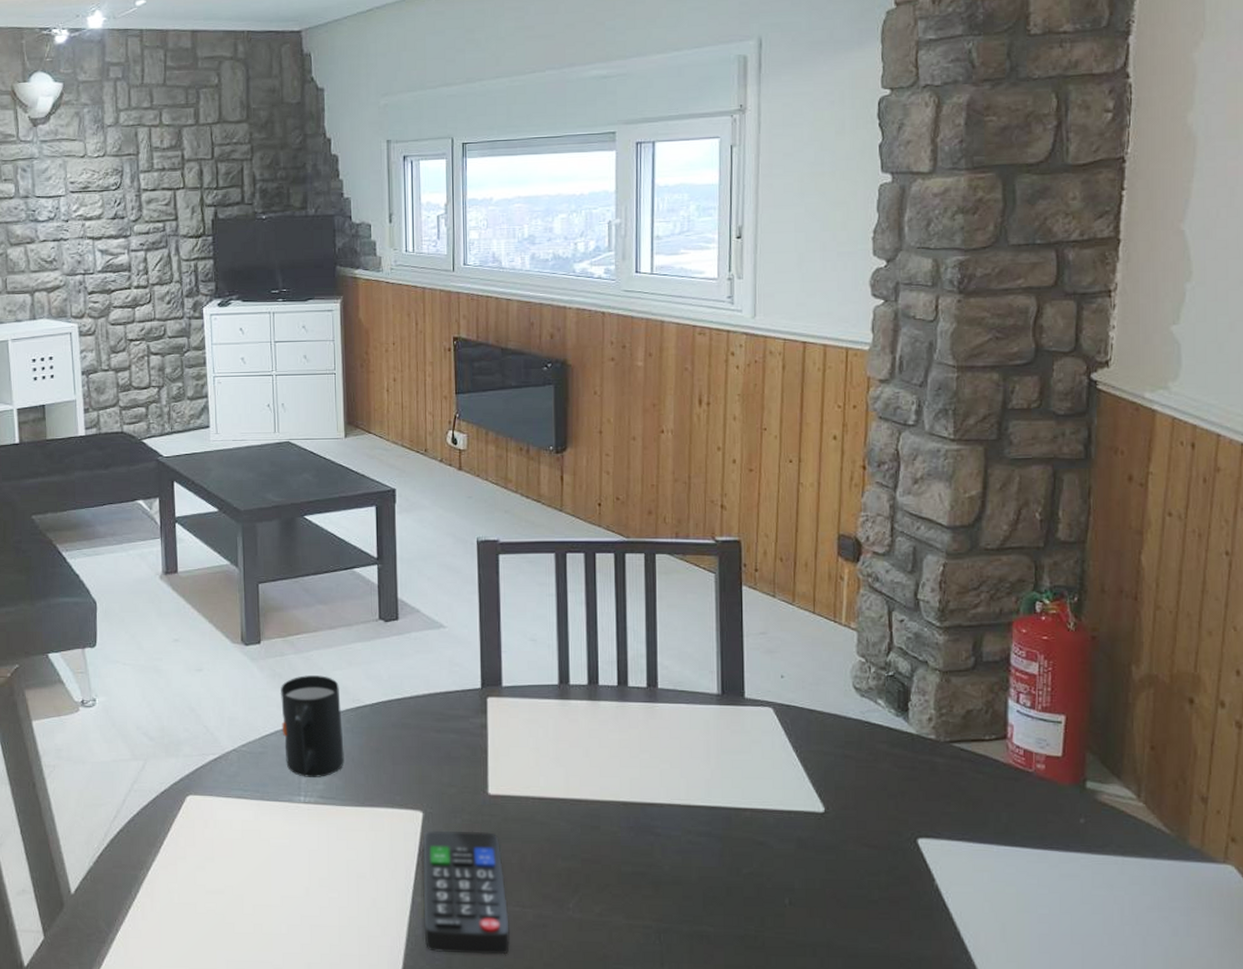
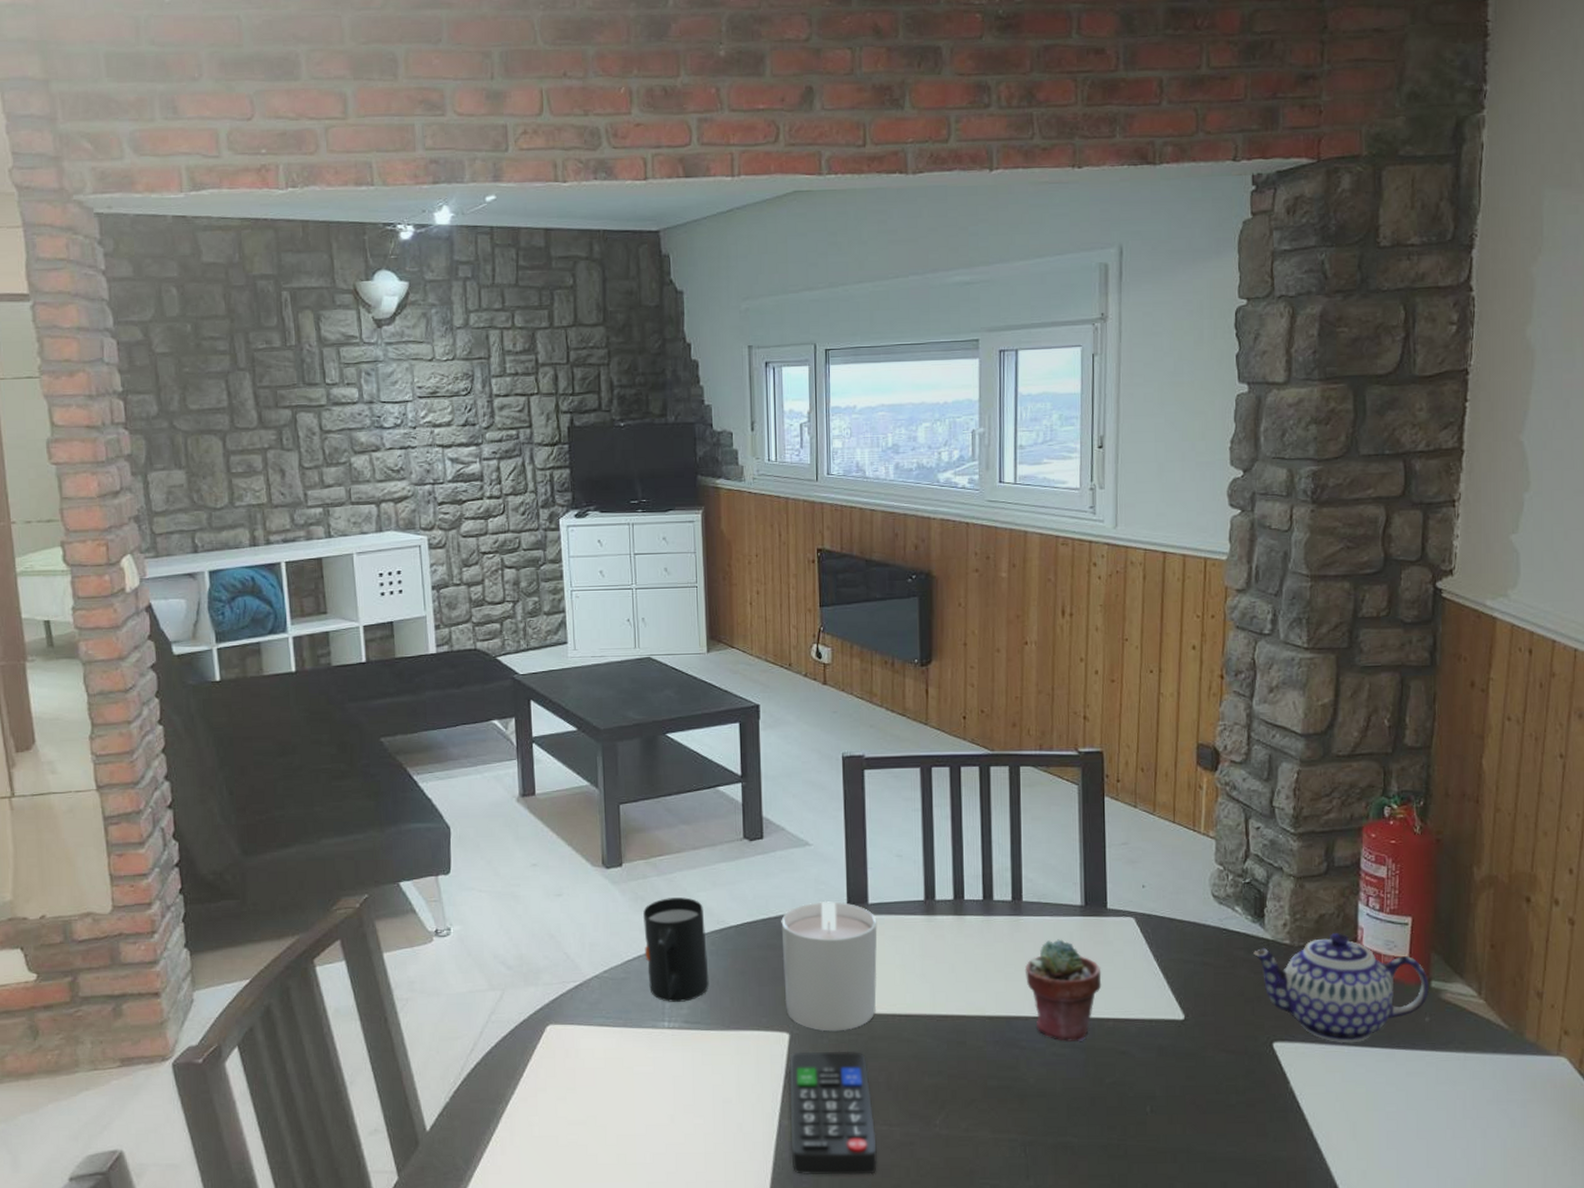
candle: none [415,682,511,812] -> present [781,900,877,1032]
potted succulent: none [659,727,739,831] -> present [1024,939,1102,1042]
teapot: none [897,729,1084,842] -> present [1253,933,1429,1043]

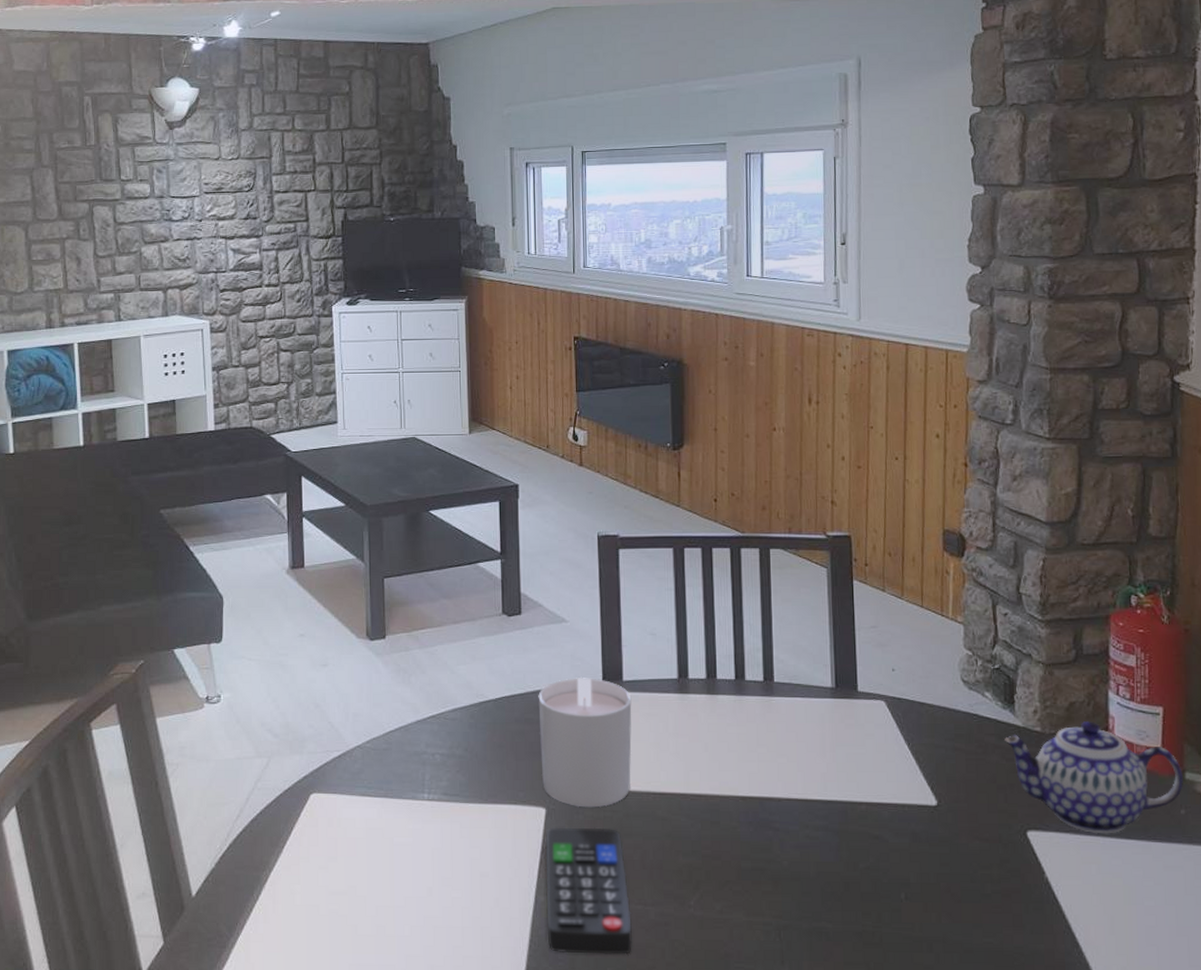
mug: present [642,897,709,1002] -> none [404,670,468,774]
potted succulent: present [1024,939,1102,1042] -> none [777,721,854,826]

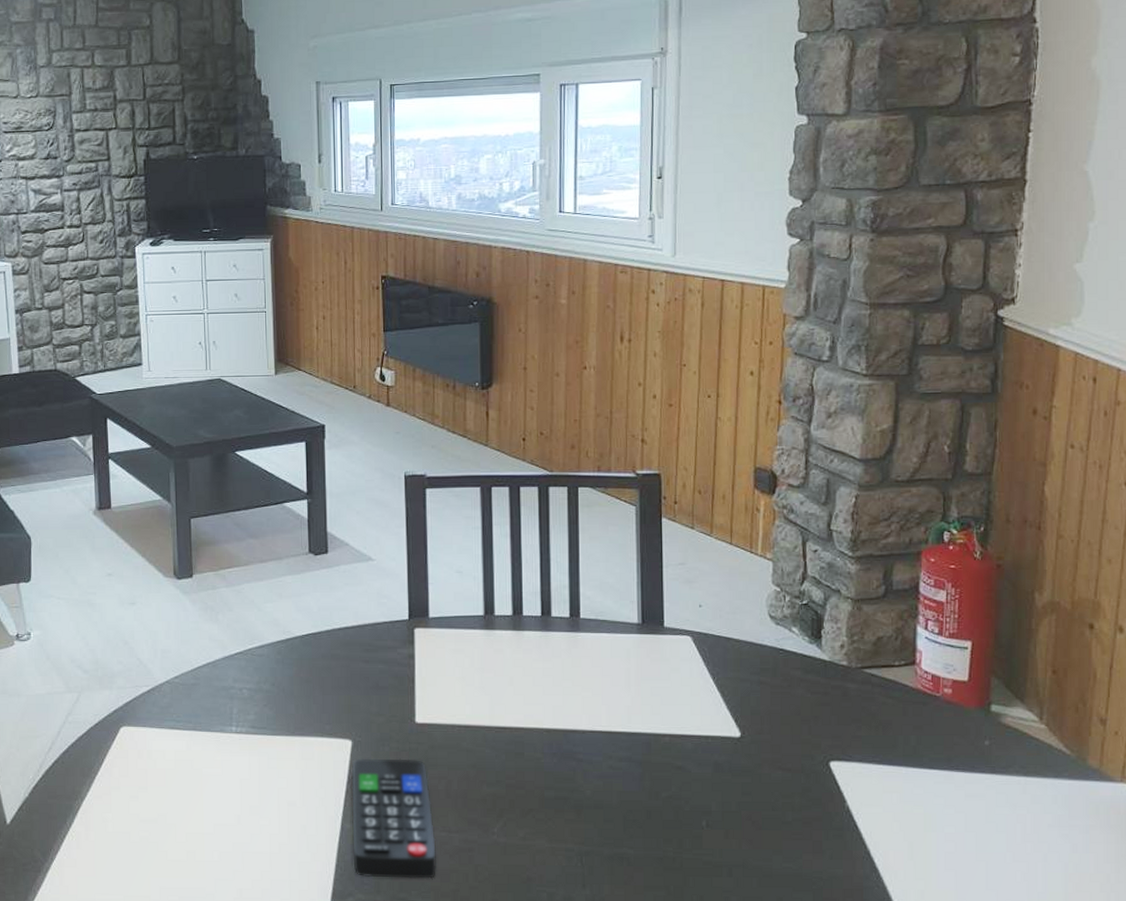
candle: present [538,676,632,808] -> none [344,613,438,740]
teapot: present [1005,721,1183,834] -> none [810,656,989,764]

